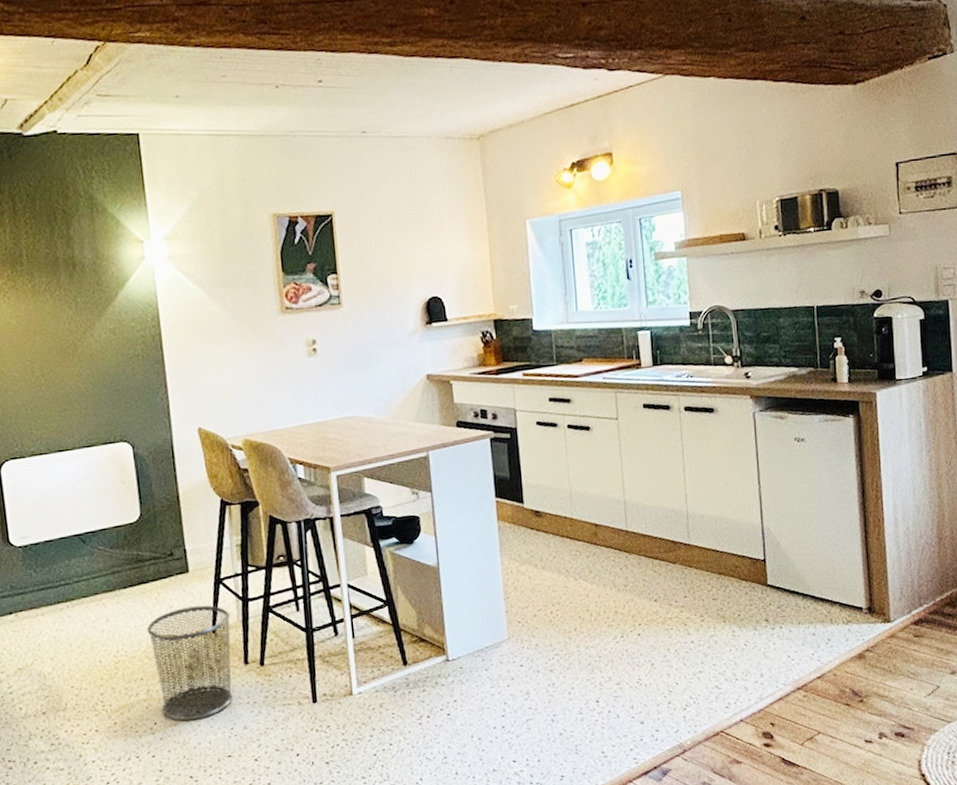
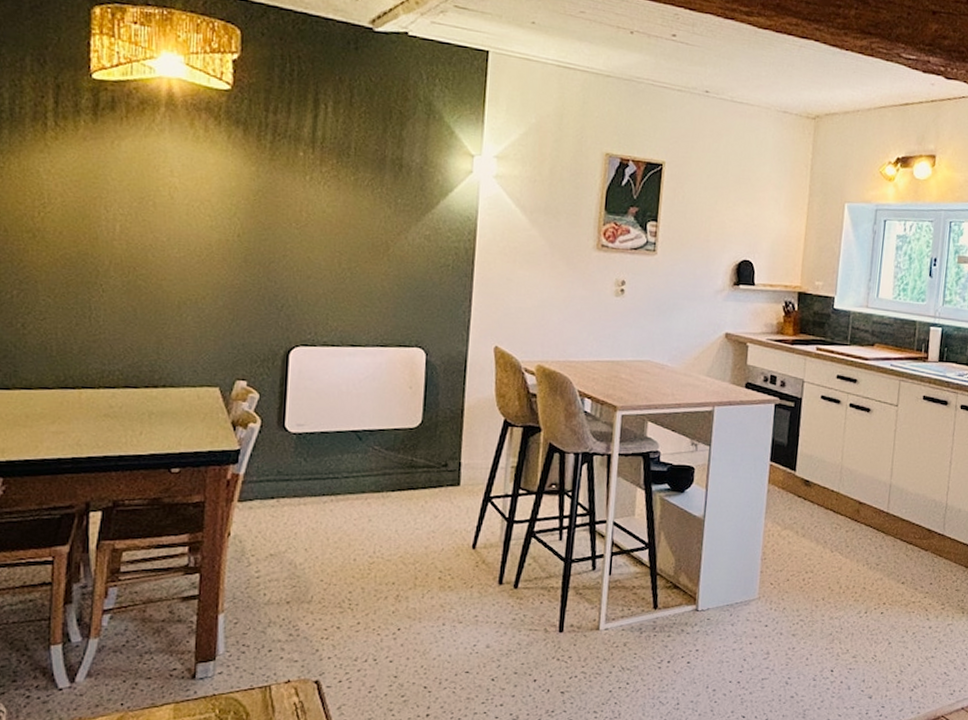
waste bin: present [146,605,233,722] -> none [407,519,493,632]

